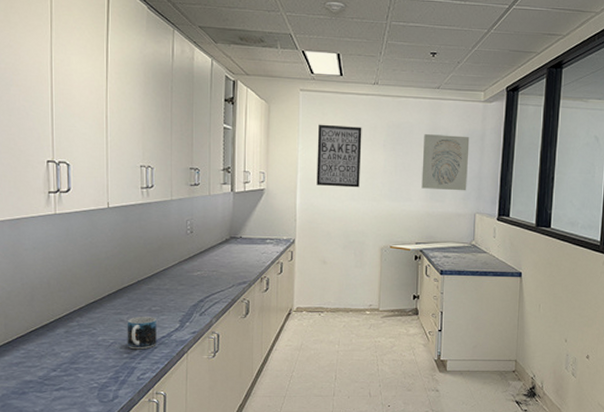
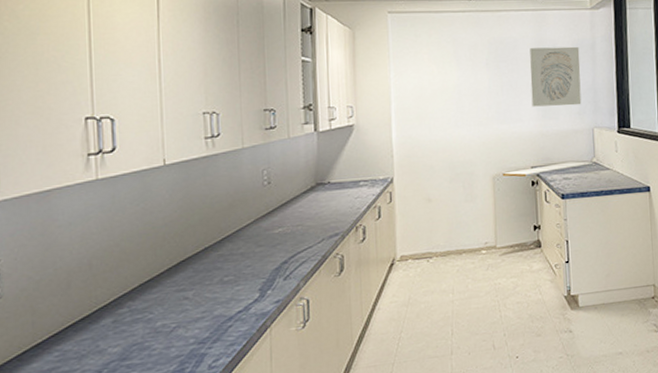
mug: present [127,317,157,350] -> none [192,289,231,332]
wall art: present [316,124,362,188] -> none [411,46,463,115]

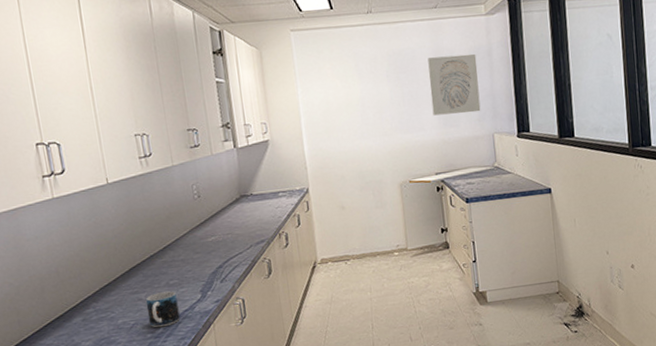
mug: none [192,289,231,332] -> present [145,291,180,328]

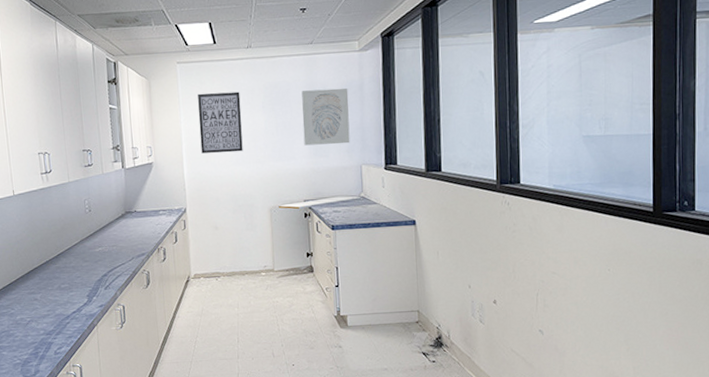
mug: present [145,291,180,328] -> none [40,294,69,326]
wall art: none [315,60,368,128] -> present [197,91,243,154]

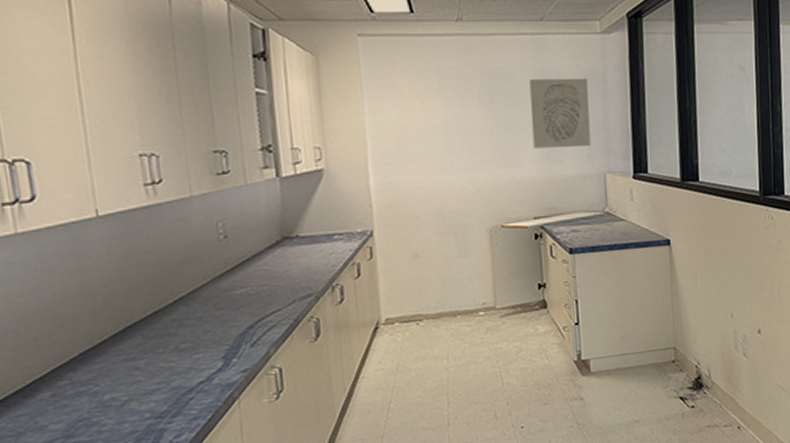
wall art: present [197,91,243,154] -> none [388,77,453,158]

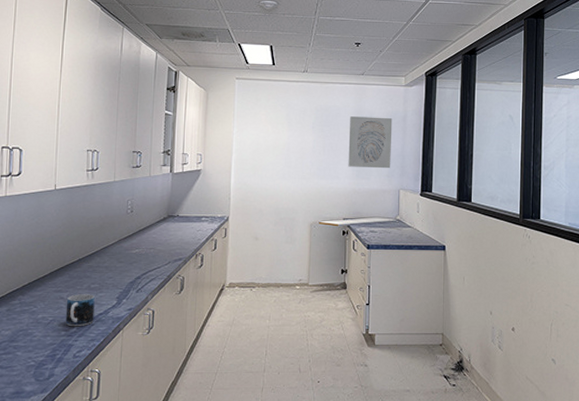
mug: none [144,357,193,406] -> present [65,294,95,327]

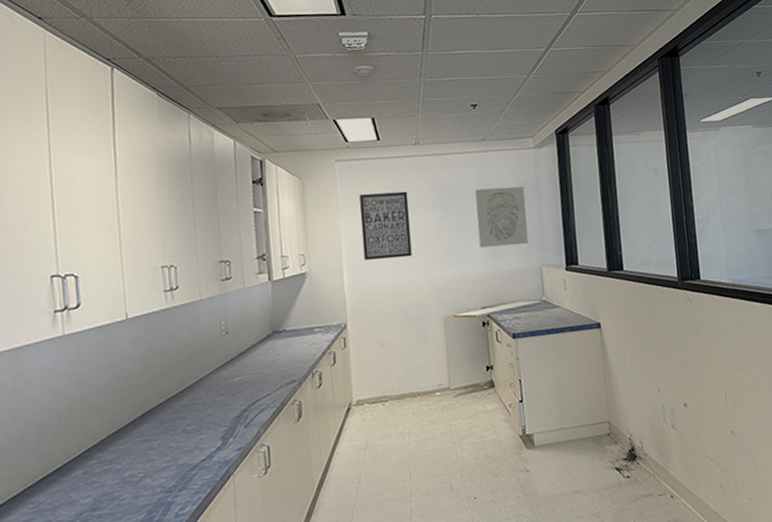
mug: present [65,294,95,327] -> none [158,438,196,481]
wall art: none [250,109,293,167] -> present [359,191,412,260]

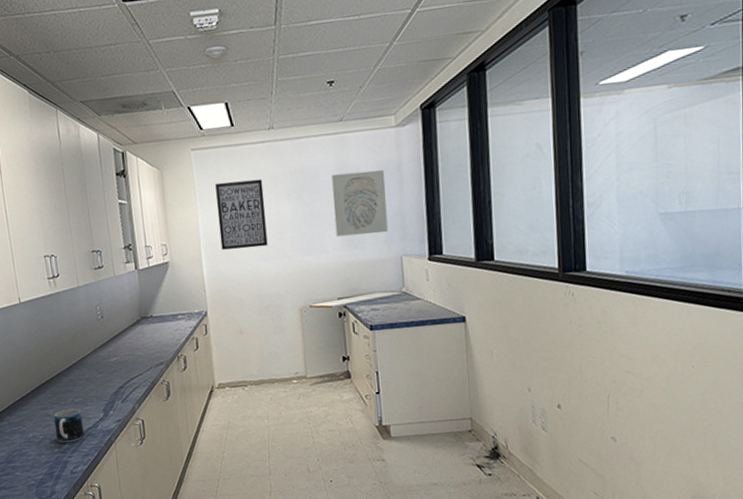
mug: none [158,438,196,481] -> present [53,409,84,444]

